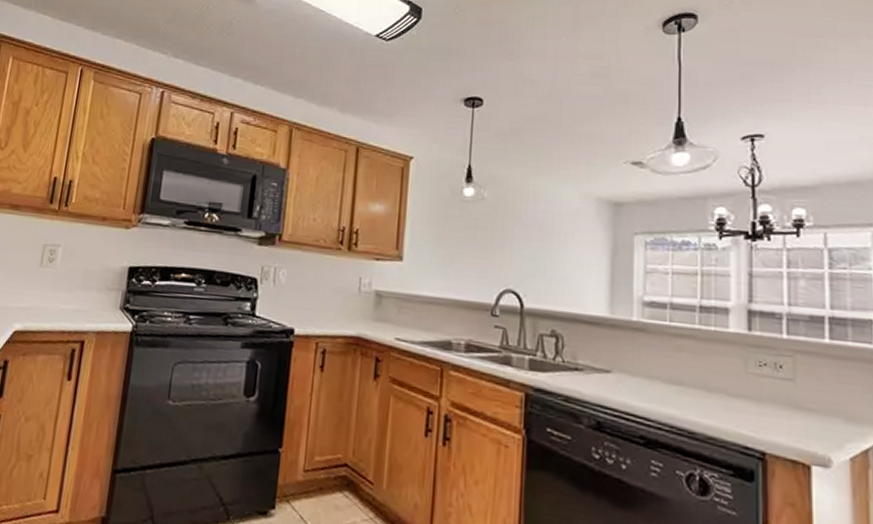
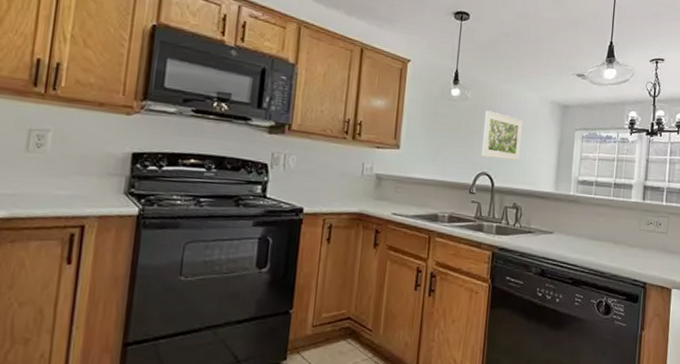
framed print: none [505,212,559,276] -> present [482,110,523,162]

